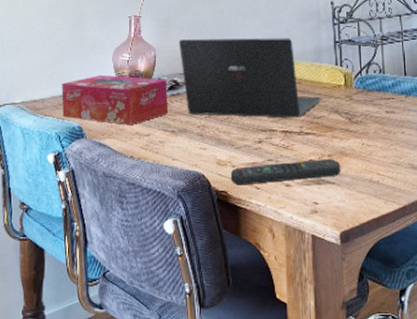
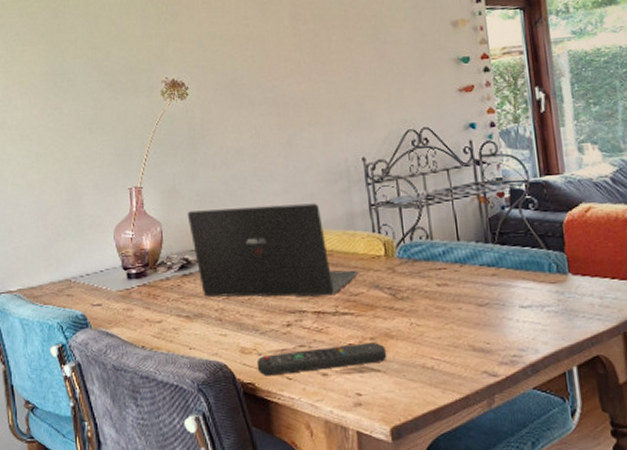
tissue box: present [61,74,169,126] -> none [60,255,181,312]

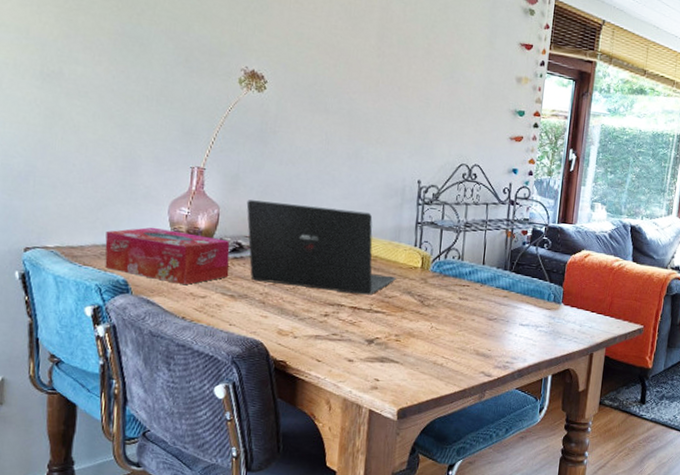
tissue box: none [60,255,181,312] -> present [105,227,230,285]
remote control: present [256,343,387,376] -> none [291,338,407,357]

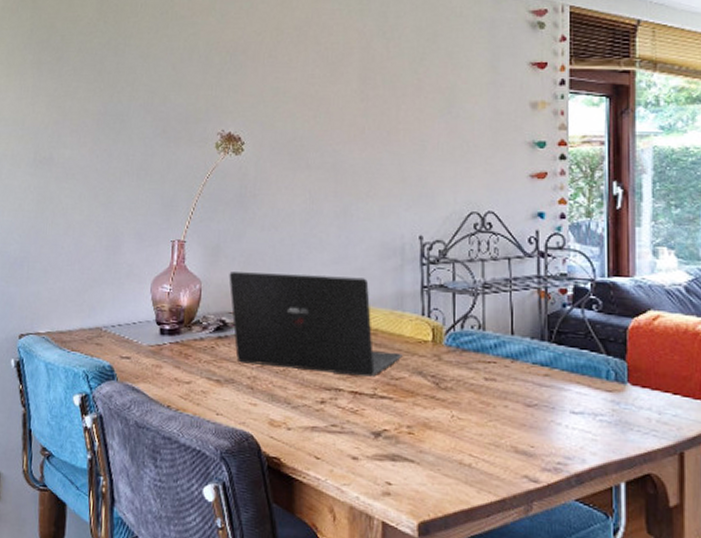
tissue box: present [105,227,230,285] -> none [91,307,214,370]

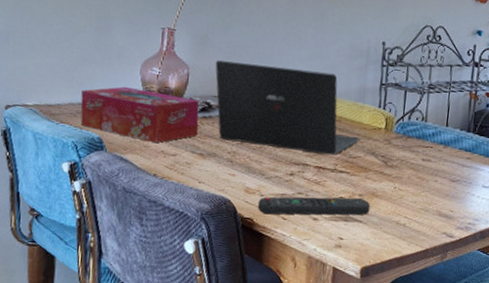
tissue box: none [91,307,214,370] -> present [80,86,199,144]
remote control: none [284,430,423,453] -> present [257,196,371,215]

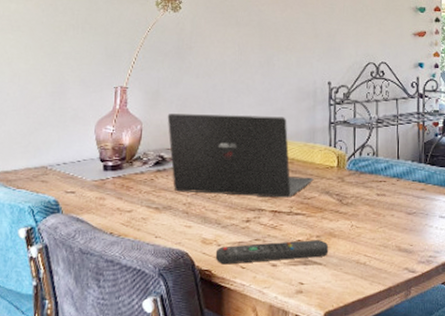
tissue box: present [80,86,199,144] -> none [37,147,153,201]

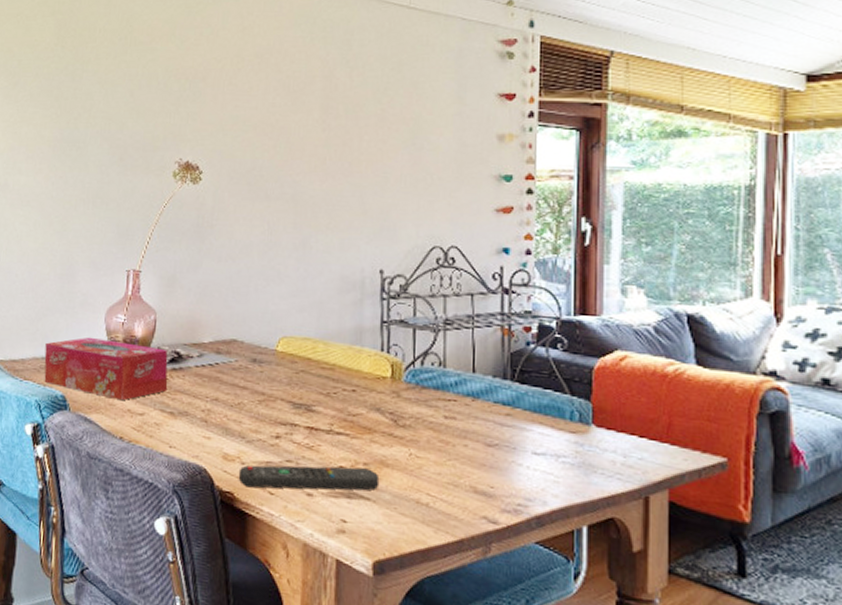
tissue box: none [37,147,153,201] -> present [44,337,168,401]
laptop: present [167,113,314,198] -> none [184,303,361,412]

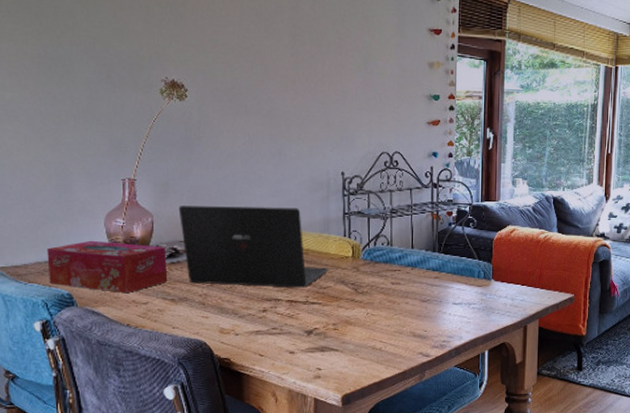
laptop: none [184,303,361,412] -> present [178,206,329,288]
remote control: present [238,465,380,491] -> none [233,328,345,353]

